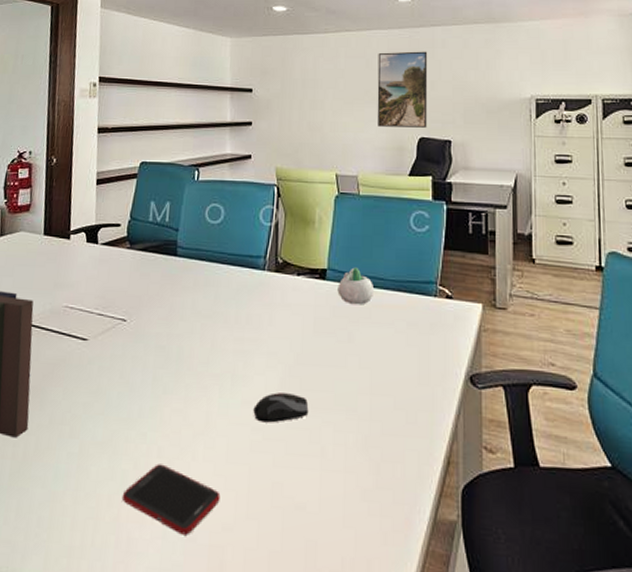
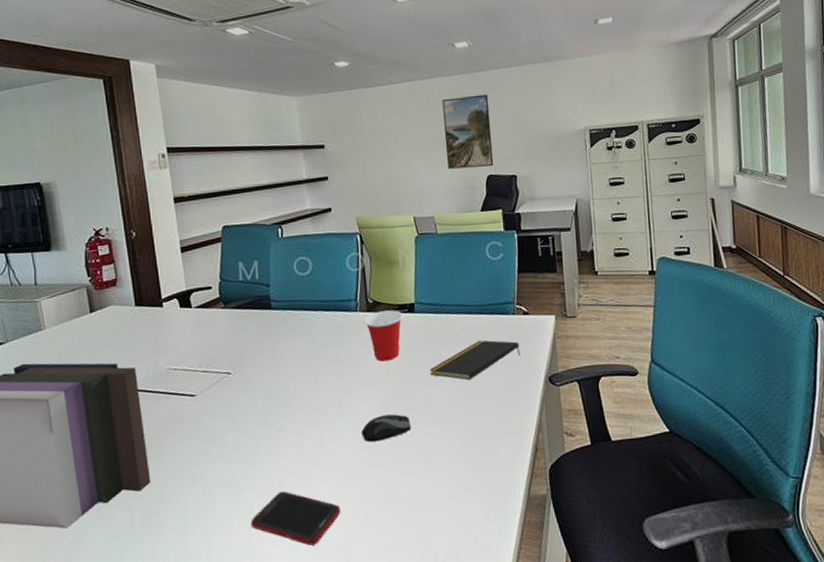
cup: none [270,273,314,331] -> present [363,310,404,362]
notepad: none [336,321,439,366] -> present [430,340,520,380]
succulent planter: present [337,267,375,305] -> none [426,298,460,331]

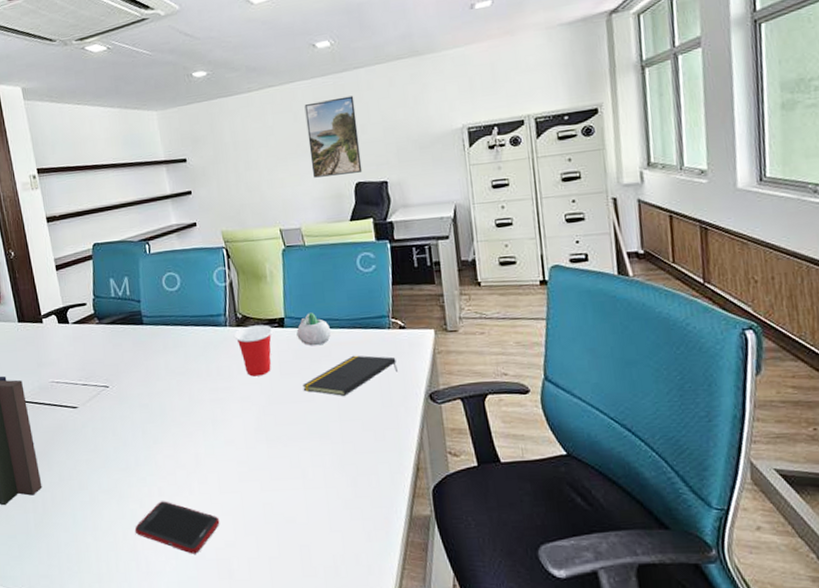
computer mouse: present [361,414,411,442] -> none [236,429,286,457]
succulent planter: none [426,298,460,331] -> present [296,312,332,346]

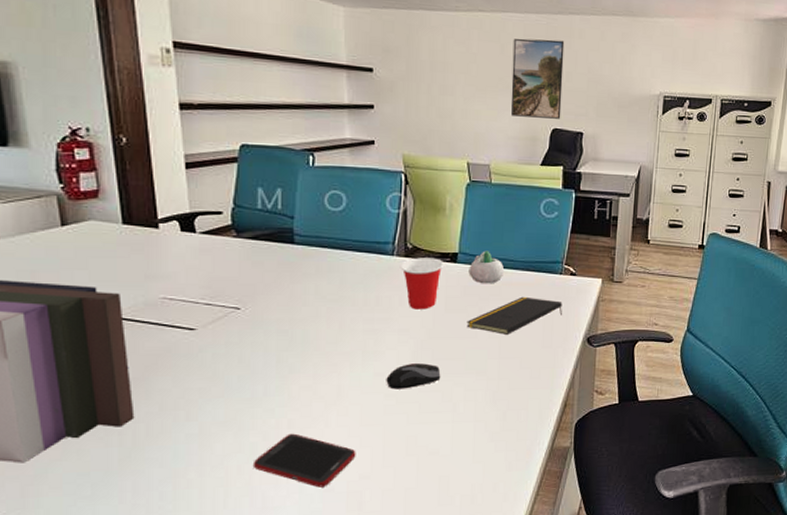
computer mouse: none [236,429,286,457] -> present [386,363,441,389]

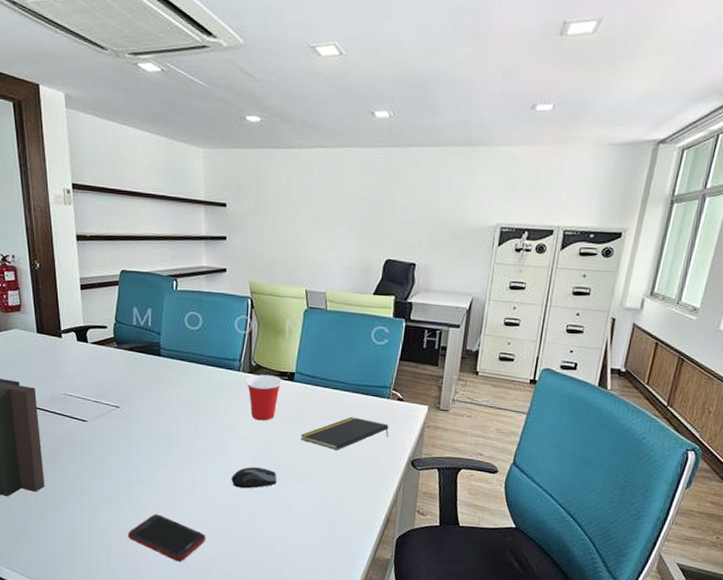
succulent planter: present [468,251,505,284] -> none [304,372,336,403]
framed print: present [511,38,565,119] -> none [347,172,401,250]

